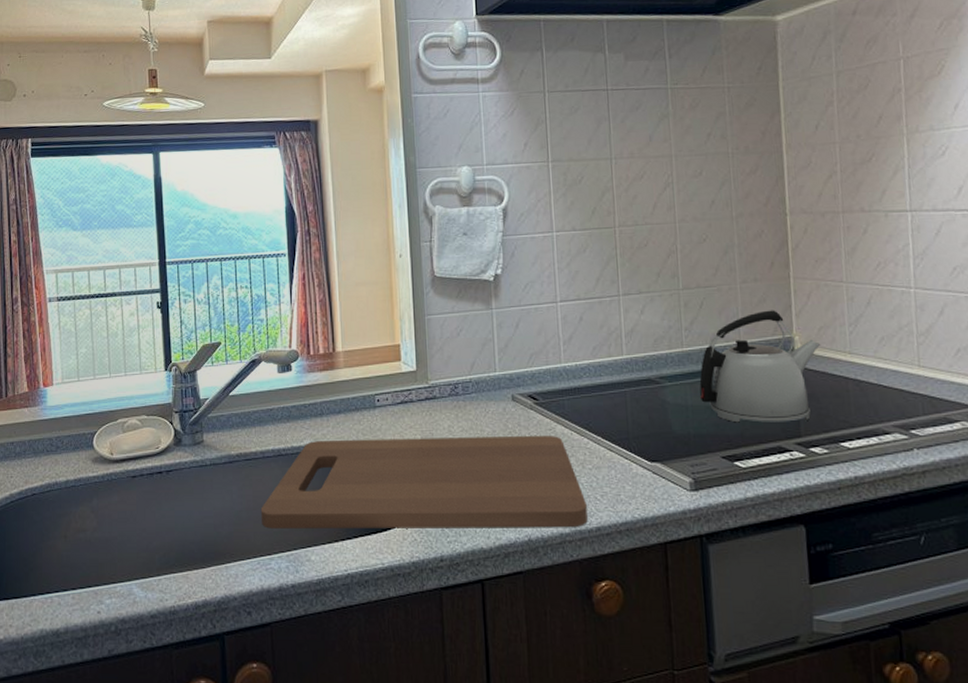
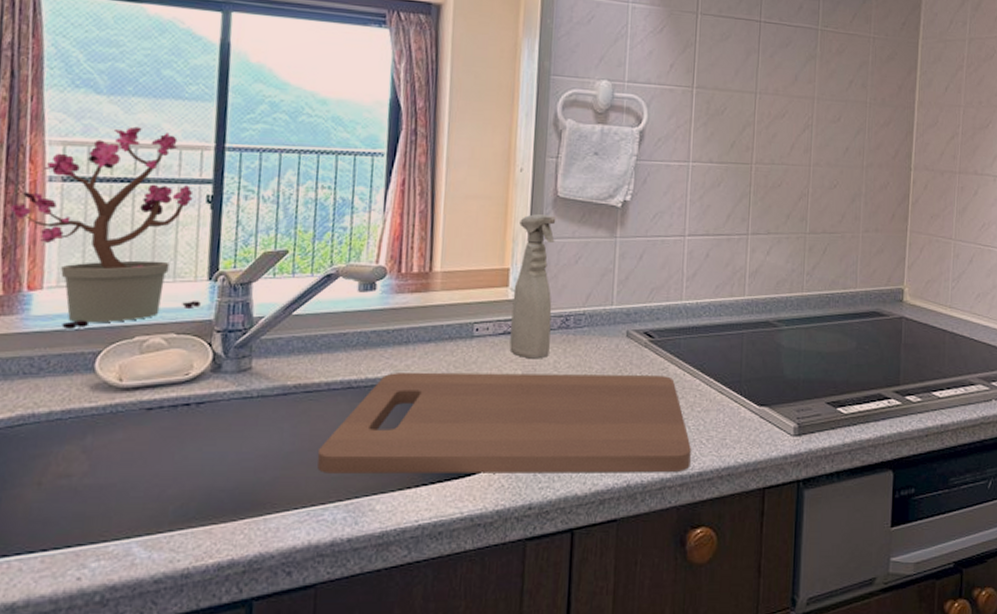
potted plant: none [25,253,161,415] -> present [9,126,201,329]
spray bottle: none [404,294,443,425] -> present [509,214,556,359]
kettle: present [699,310,820,423] -> none [814,260,926,370]

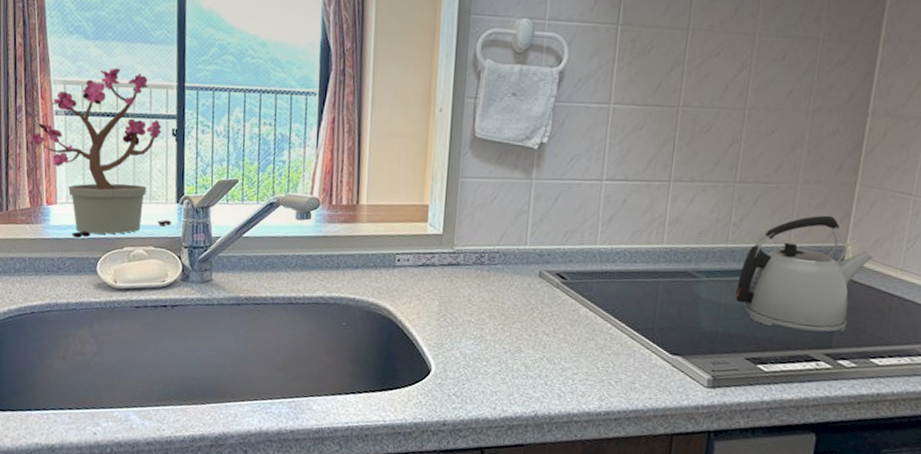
cutting board: present [317,371,691,473] -> none [265,293,599,409]
spray bottle: present [509,214,556,359] -> none [428,153,474,291]
kettle: none [814,260,926,370] -> present [735,215,872,333]

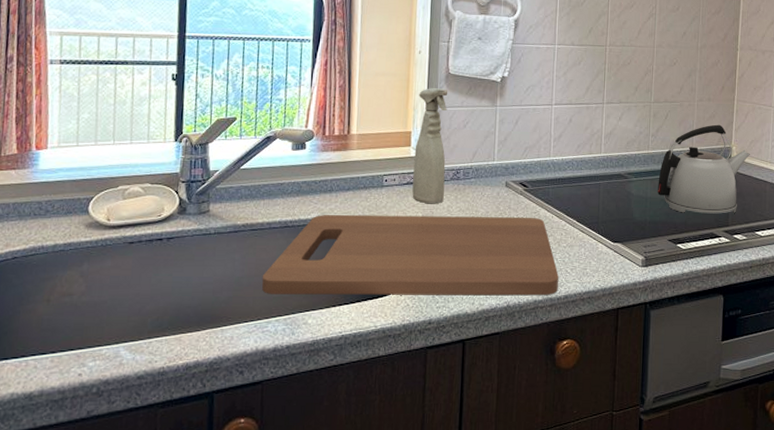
potted plant: present [29,68,171,238] -> none [20,20,169,180]
cutting board: none [265,293,599,409] -> present [261,214,559,296]
spray bottle: none [428,153,474,291] -> present [412,88,448,204]

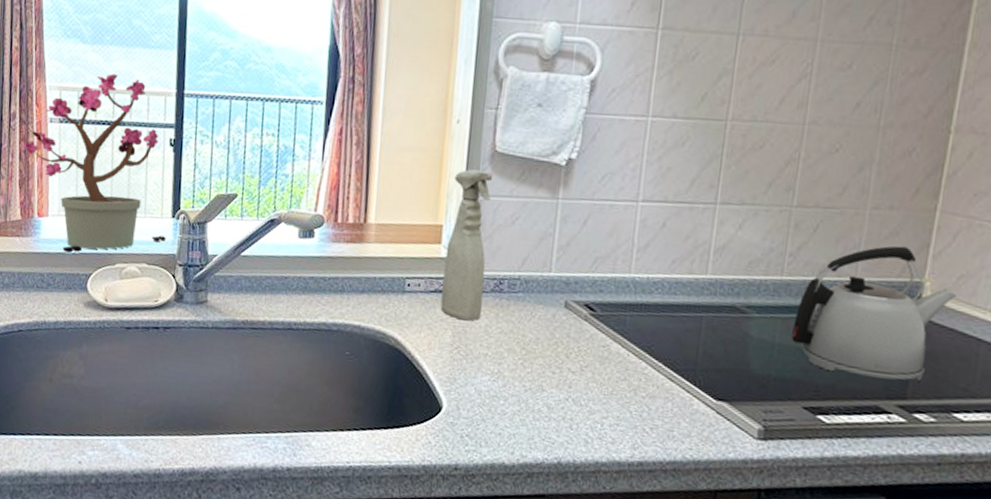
potted plant: none [20,20,169,180] -> present [22,73,166,253]
cutting board: present [261,214,559,296] -> none [261,319,632,458]

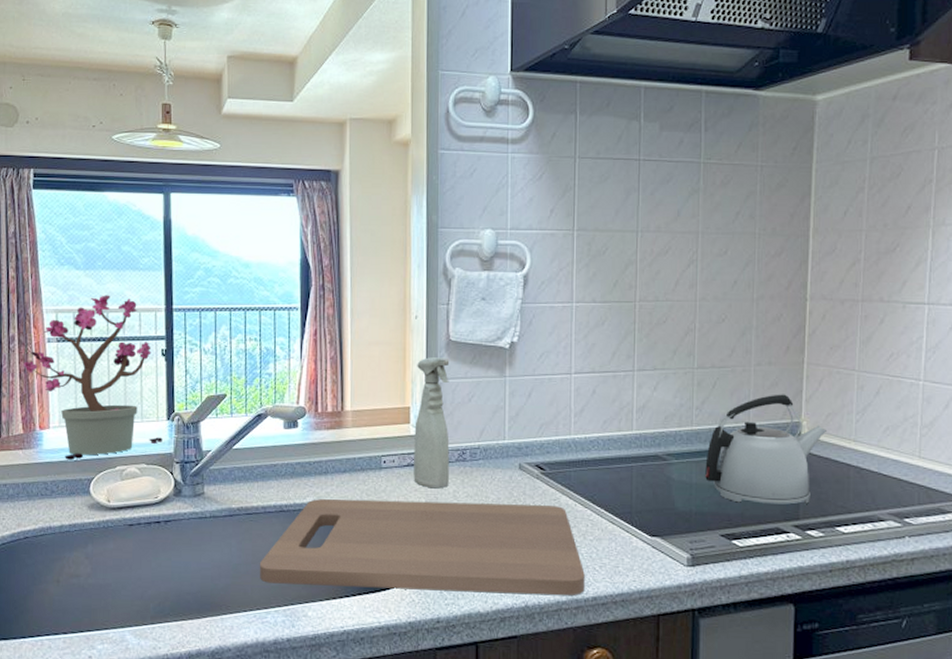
cutting board: none [261,319,632,458] -> present [259,498,585,597]

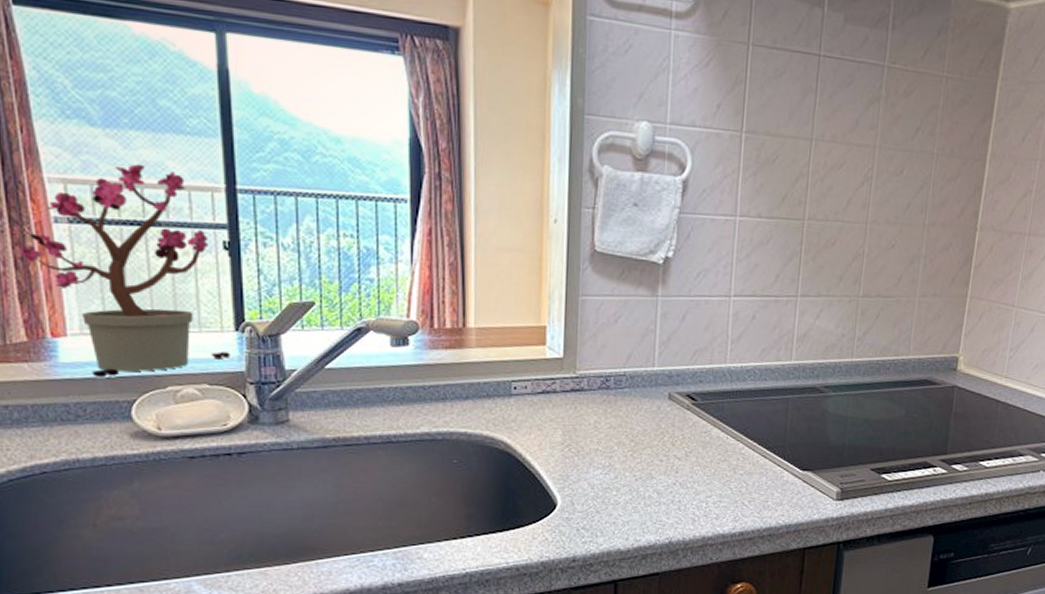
cutting board: present [259,498,585,597] -> none [362,428,733,532]
spray bottle: present [413,357,450,489] -> none [549,269,594,419]
kettle: present [705,394,826,504] -> none [861,327,981,439]

